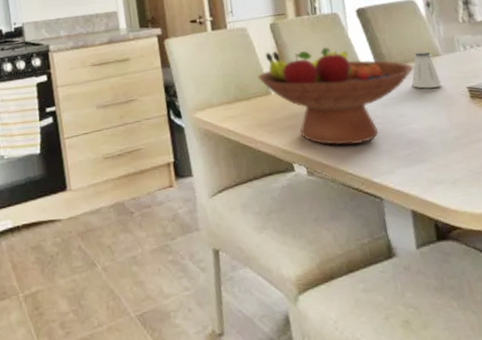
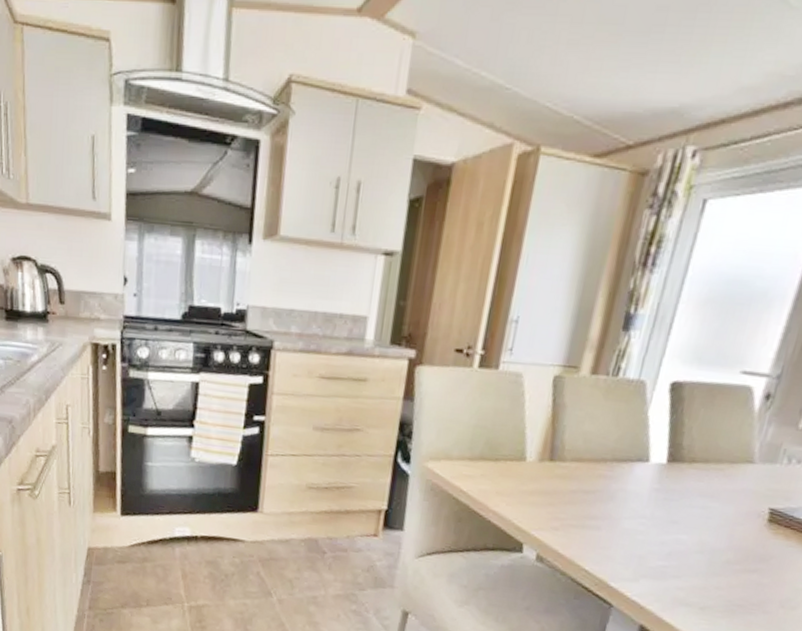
fruit bowl: present [257,46,414,146] -> none [516,410,714,542]
saltshaker: present [411,51,442,89] -> none [702,453,744,500]

